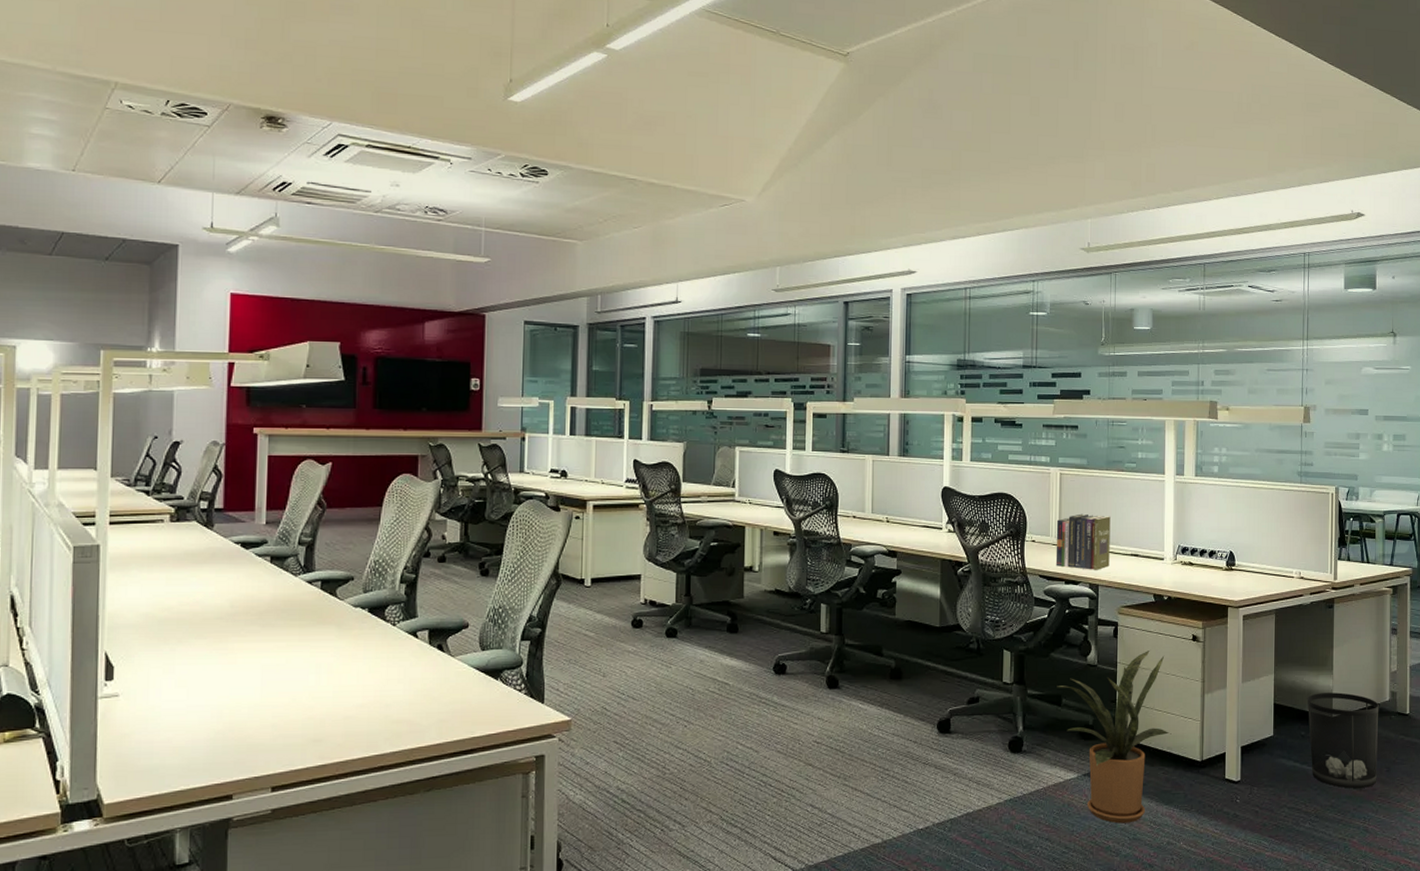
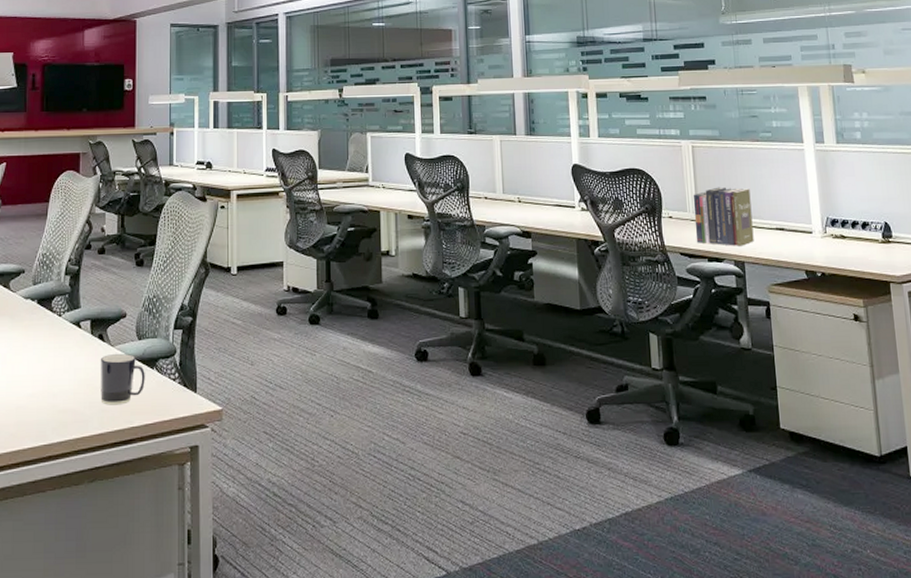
mug: none [438,665,488,716] -> present [100,354,145,405]
house plant: present [1058,651,1171,824] -> none [711,332,843,527]

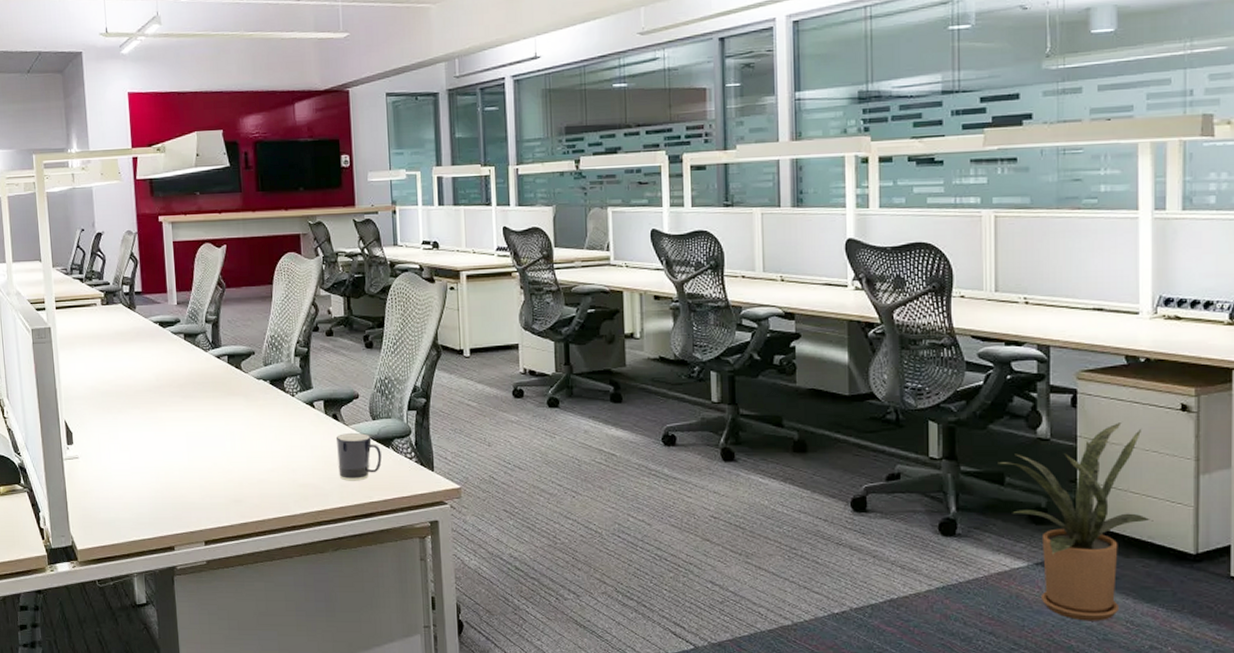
books: present [693,187,754,246] -> none [991,262,1064,329]
house plant: none [711,332,843,527] -> present [999,423,1153,621]

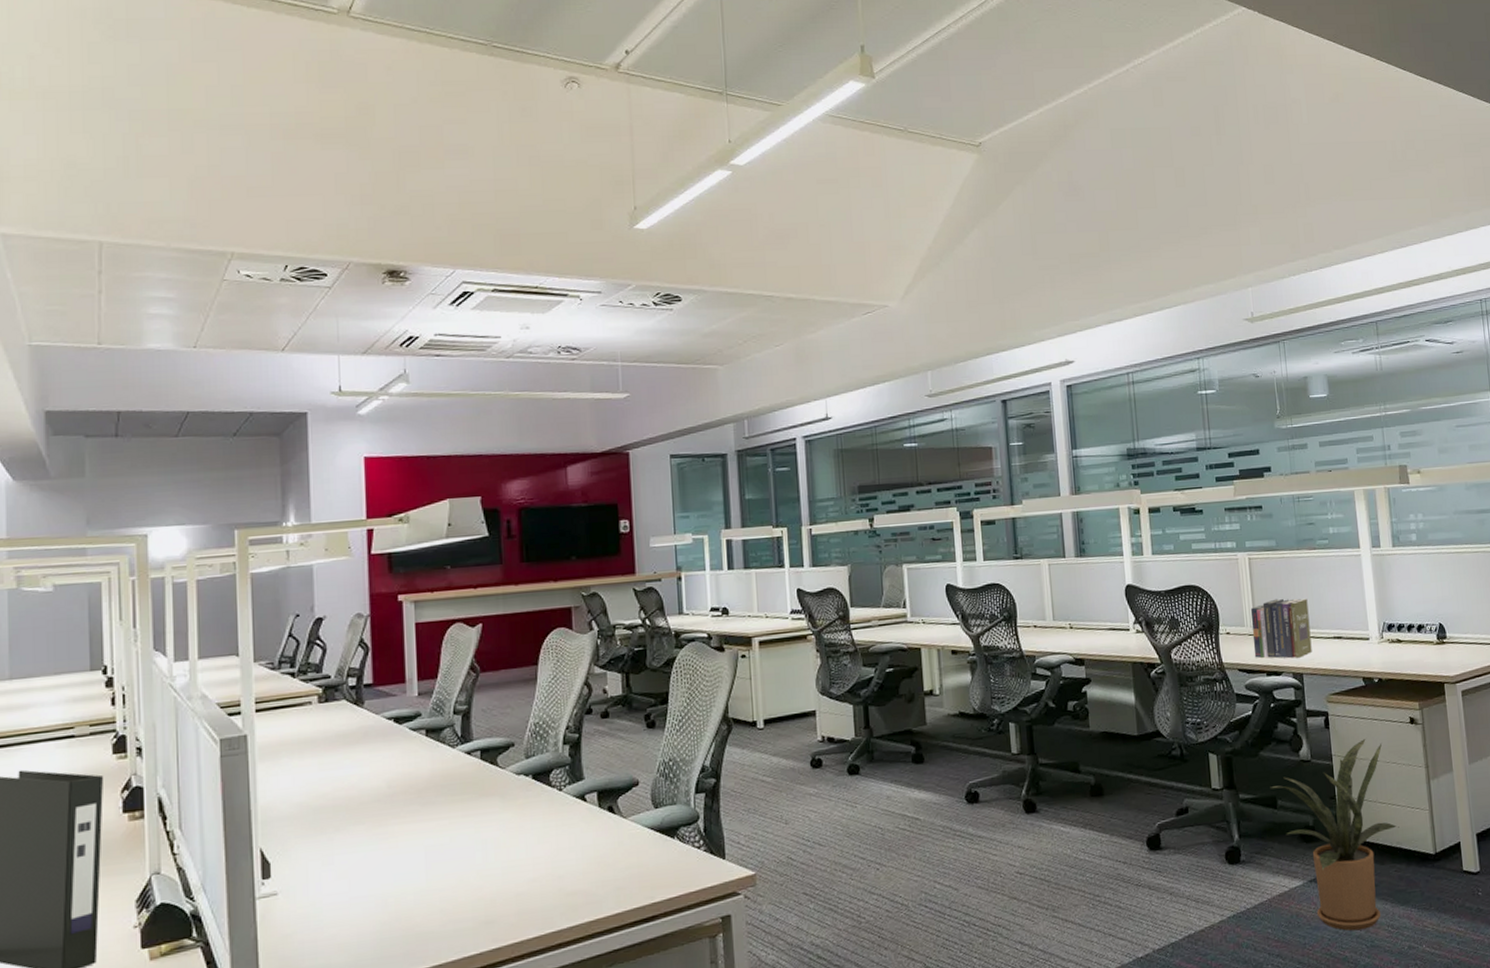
mug: present [335,433,382,481] -> none [611,824,665,883]
books: none [991,262,1064,329] -> present [1250,598,1312,659]

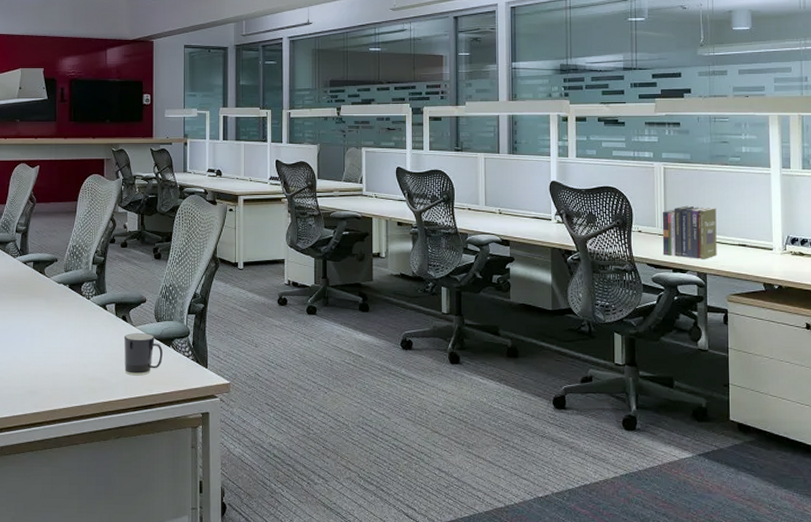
mug: none [611,824,665,883] -> present [123,333,163,376]
house plant: present [1271,739,1399,931] -> none [669,338,788,504]

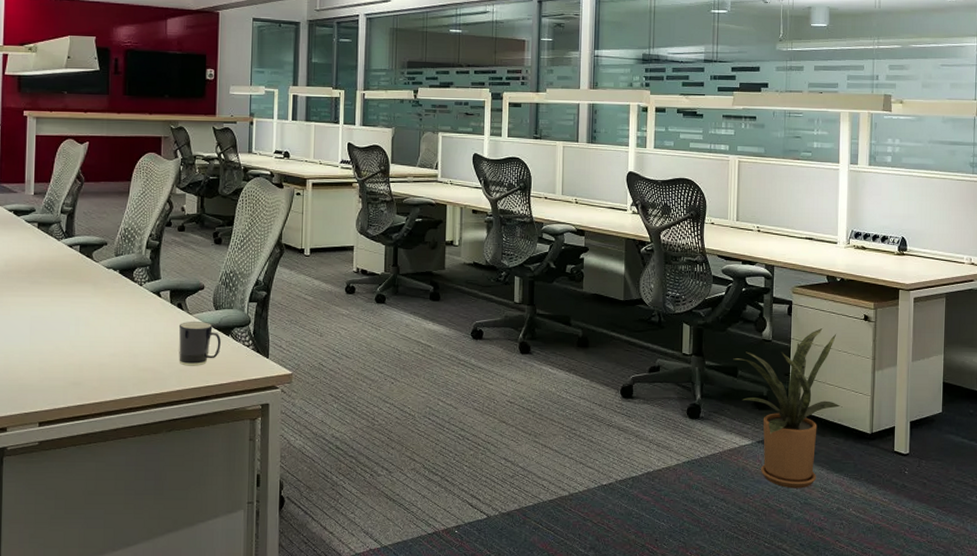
books: present [662,205,717,259] -> none [733,199,786,252]
house plant: none [669,338,788,504] -> present [734,328,843,489]

